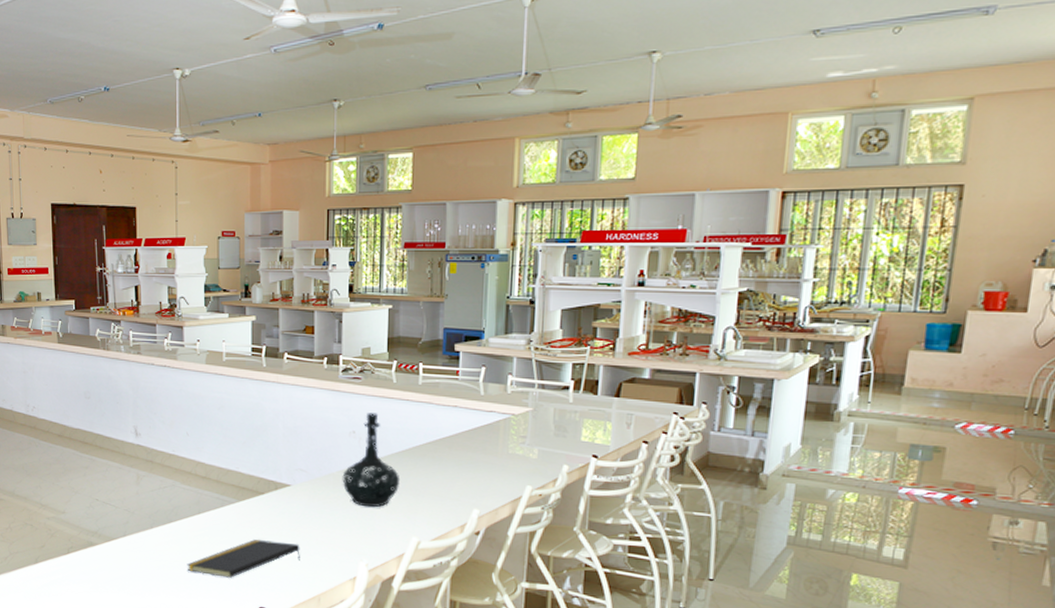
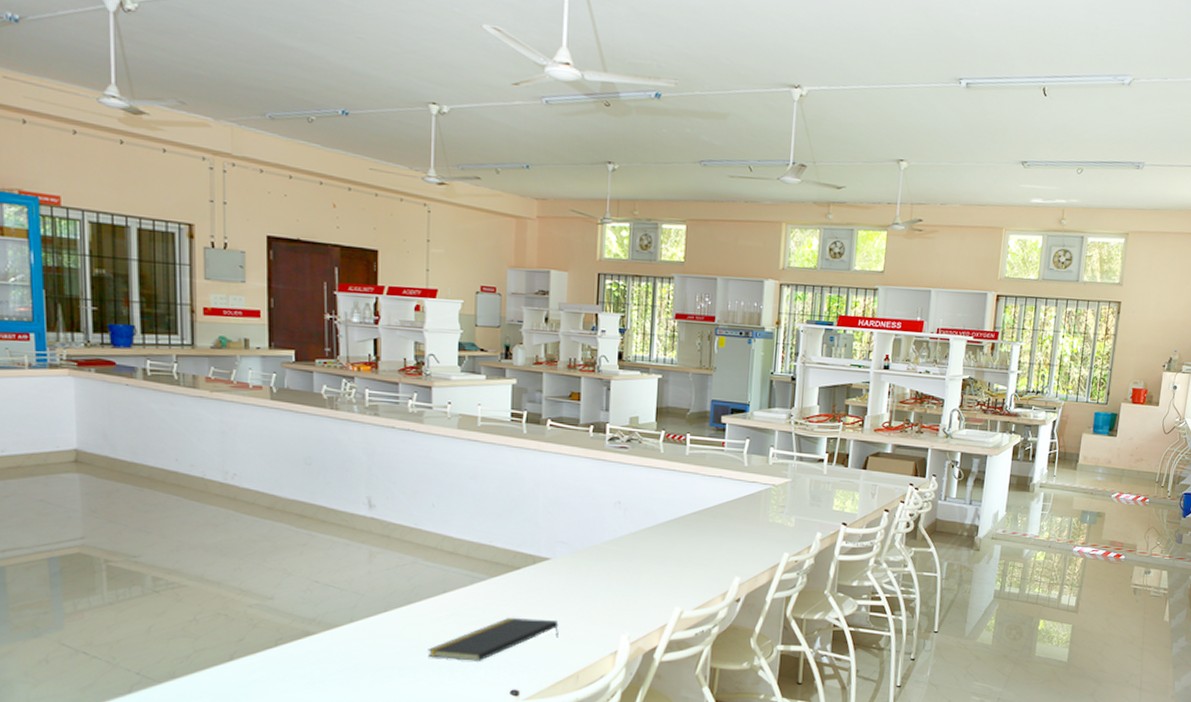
bottle: present [342,413,401,508] -> none [605,483,665,579]

